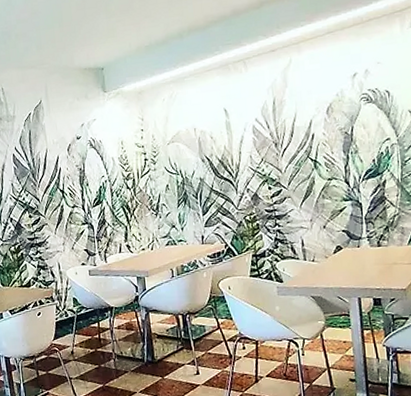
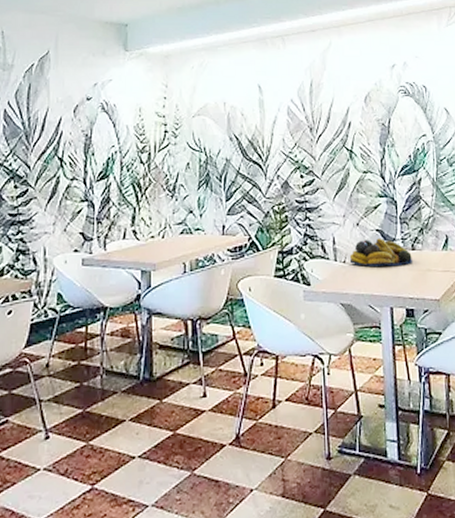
fruit bowl: none [318,237,380,264] -> present [349,238,413,267]

